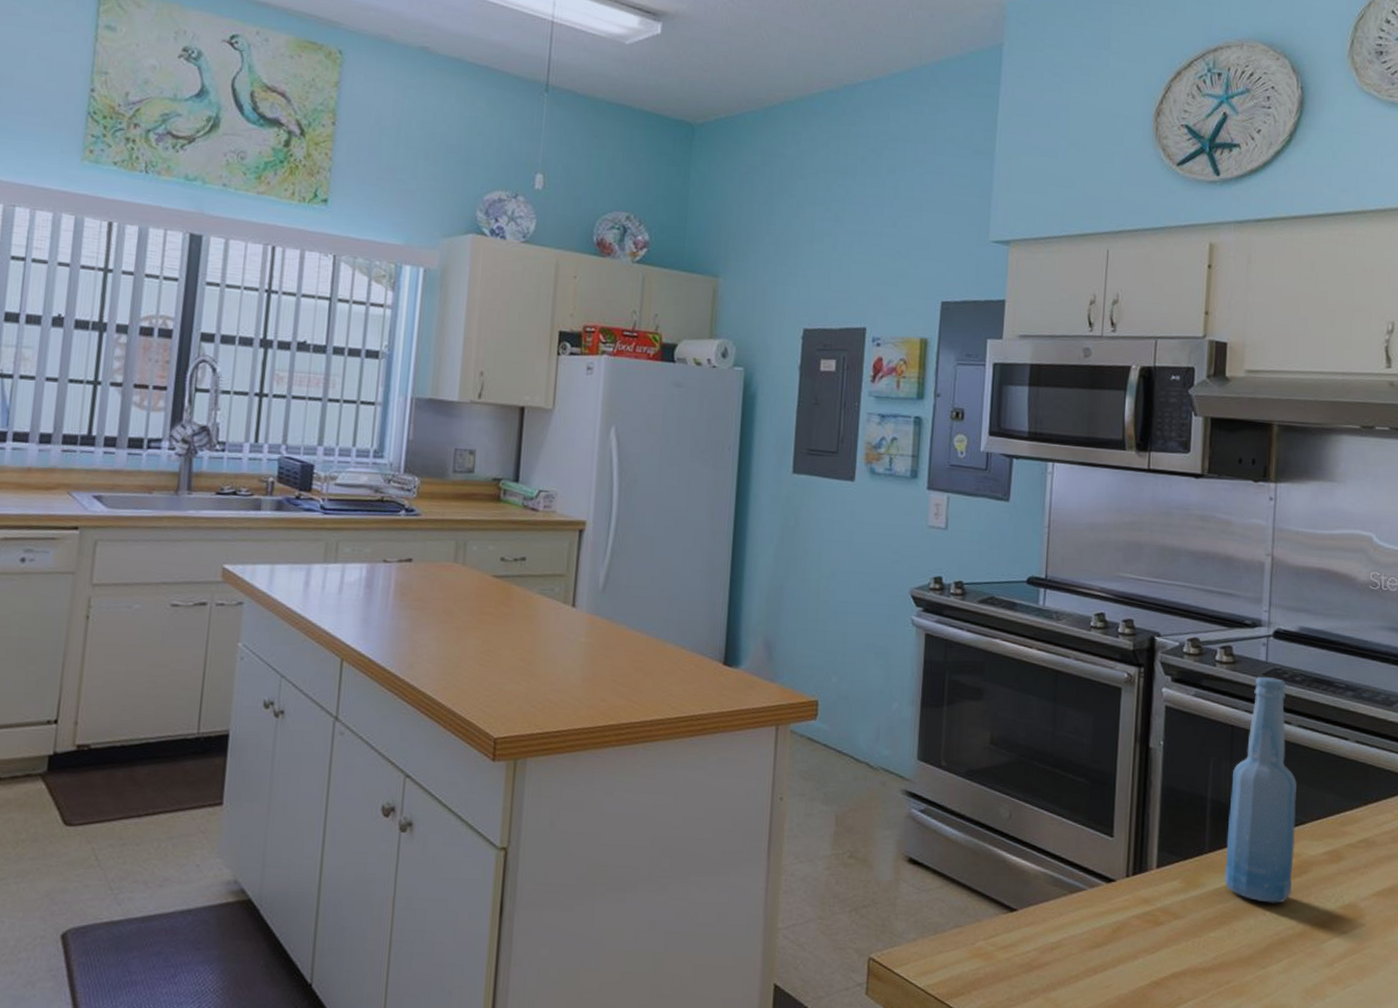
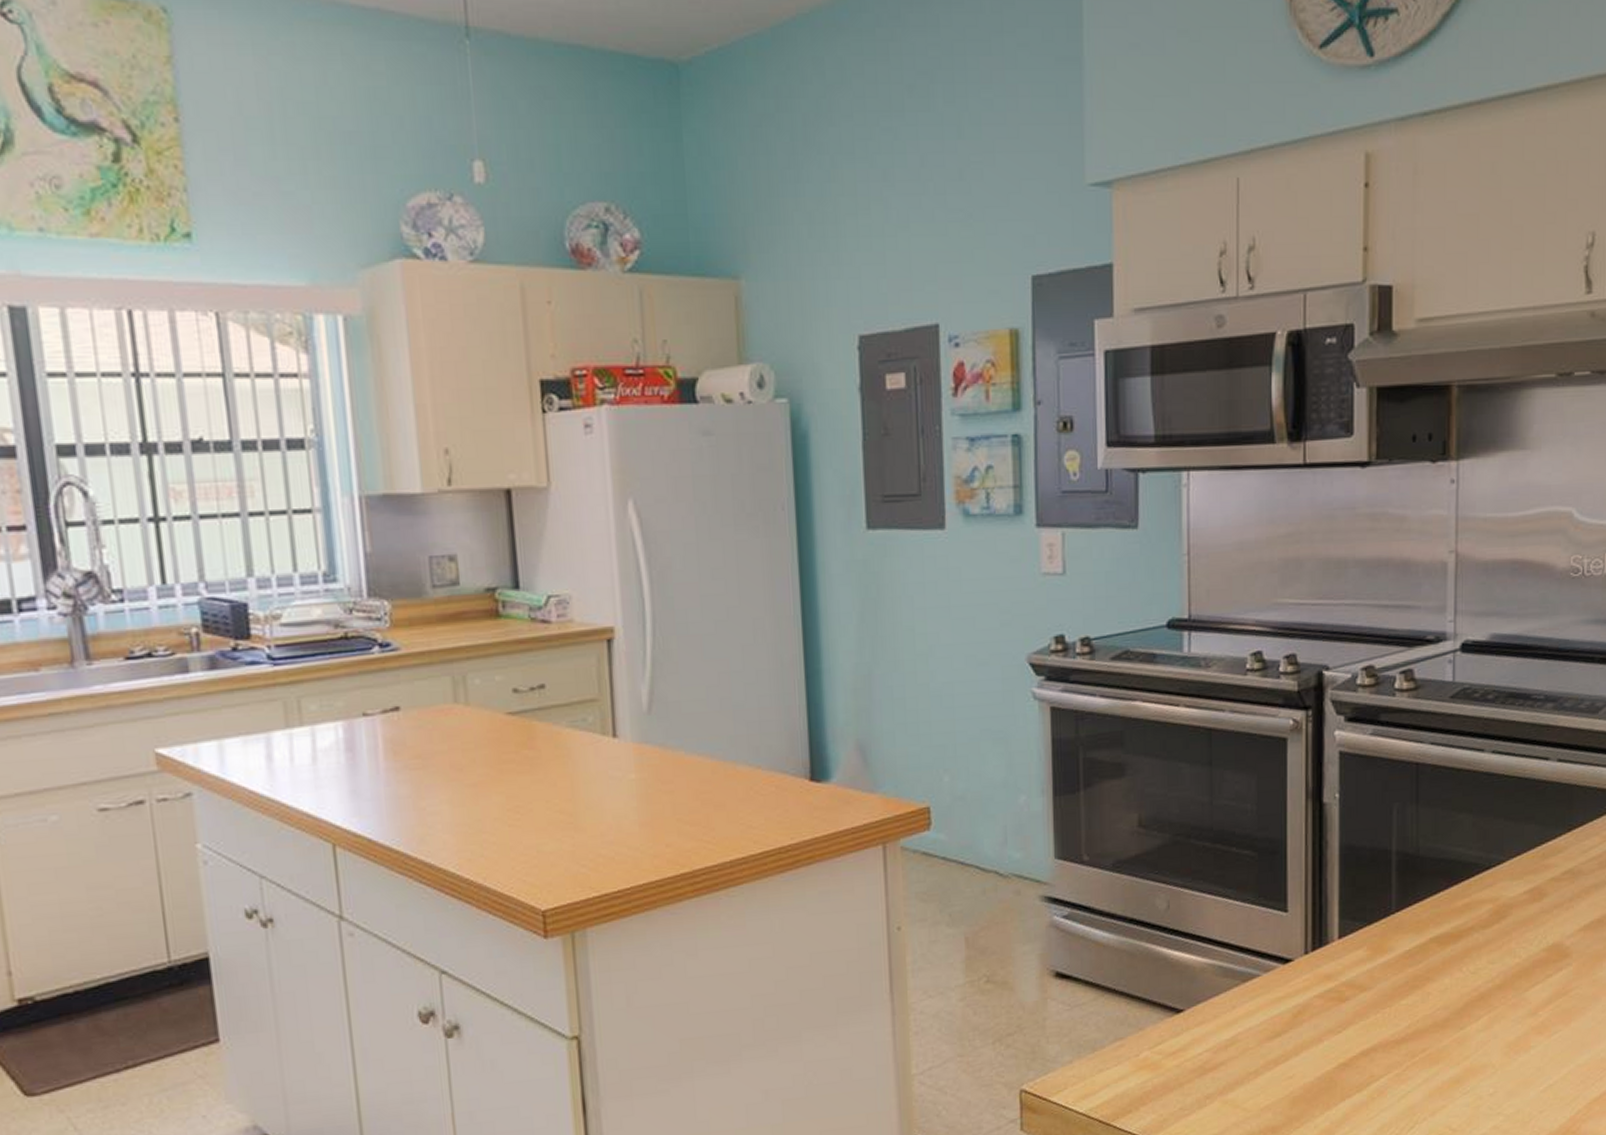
bottle: present [1225,677,1297,903] -> none [1415,699,1493,958]

